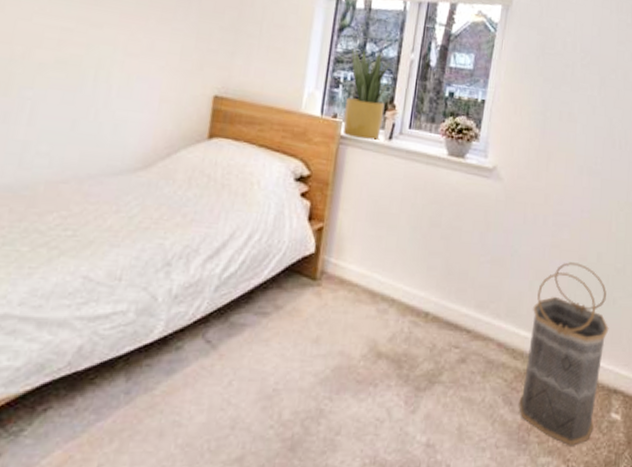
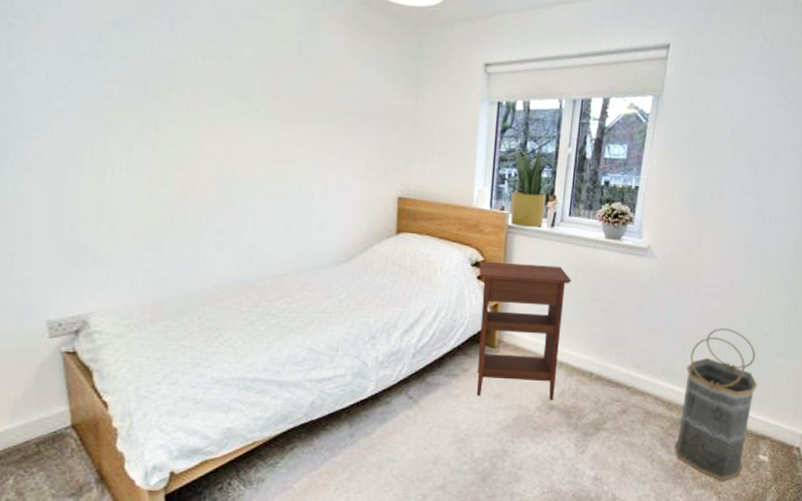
nightstand: none [290,175,409,347] -> present [476,261,571,401]

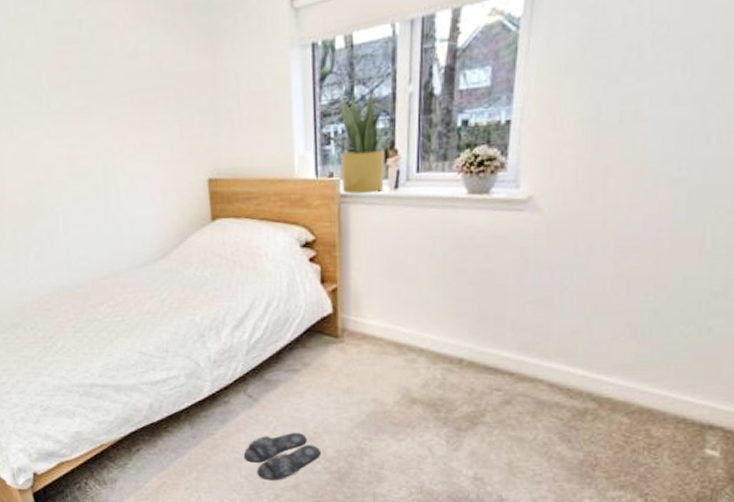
slippers: none [398,433,469,481] -> present [244,432,320,481]
nightstand: present [476,261,571,401] -> none [310,236,426,393]
basket: present [675,328,758,481] -> none [579,291,702,481]

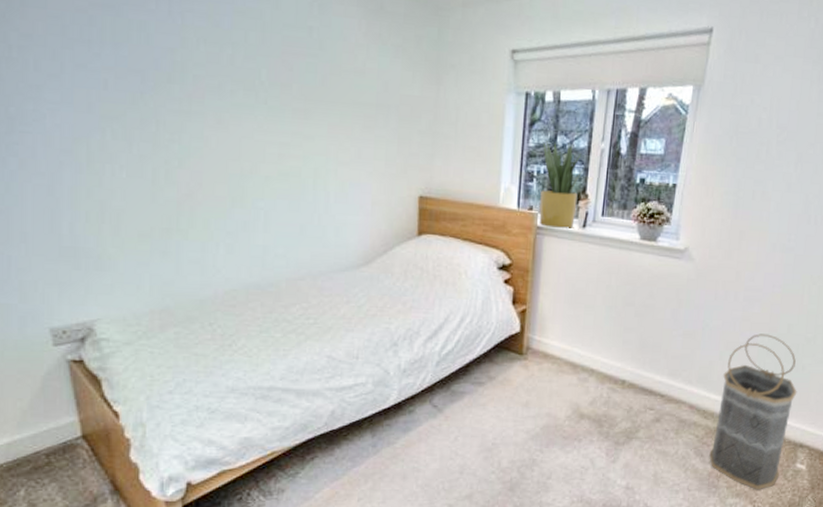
slippers: present [244,432,320,481] -> none [423,443,496,490]
basket: none [579,291,702,481] -> present [709,333,797,490]

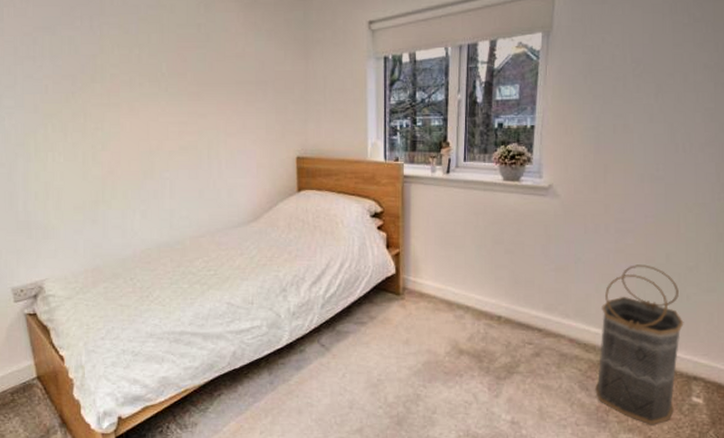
planter: present [539,141,585,229] -> none [403,97,444,176]

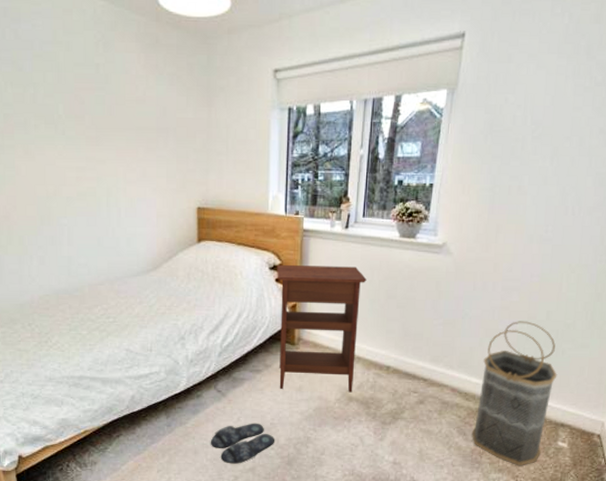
slippers: none [316,379,382,424] -> present [211,423,274,464]
nightstand: none [378,211,472,345] -> present [277,264,367,393]

